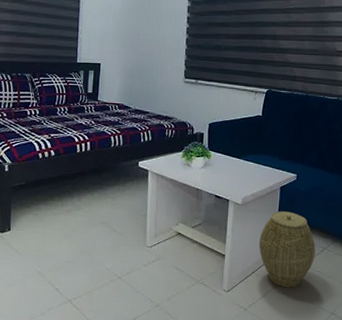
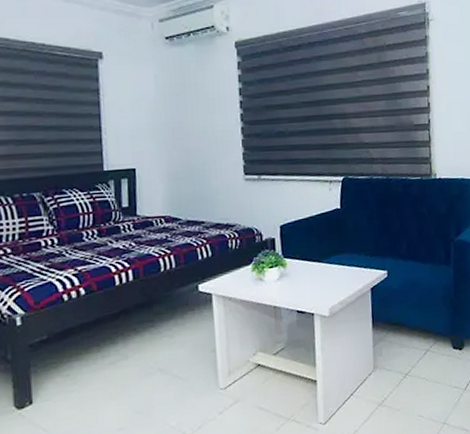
woven basket: present [259,211,316,288] -> none [354,315,418,405]

